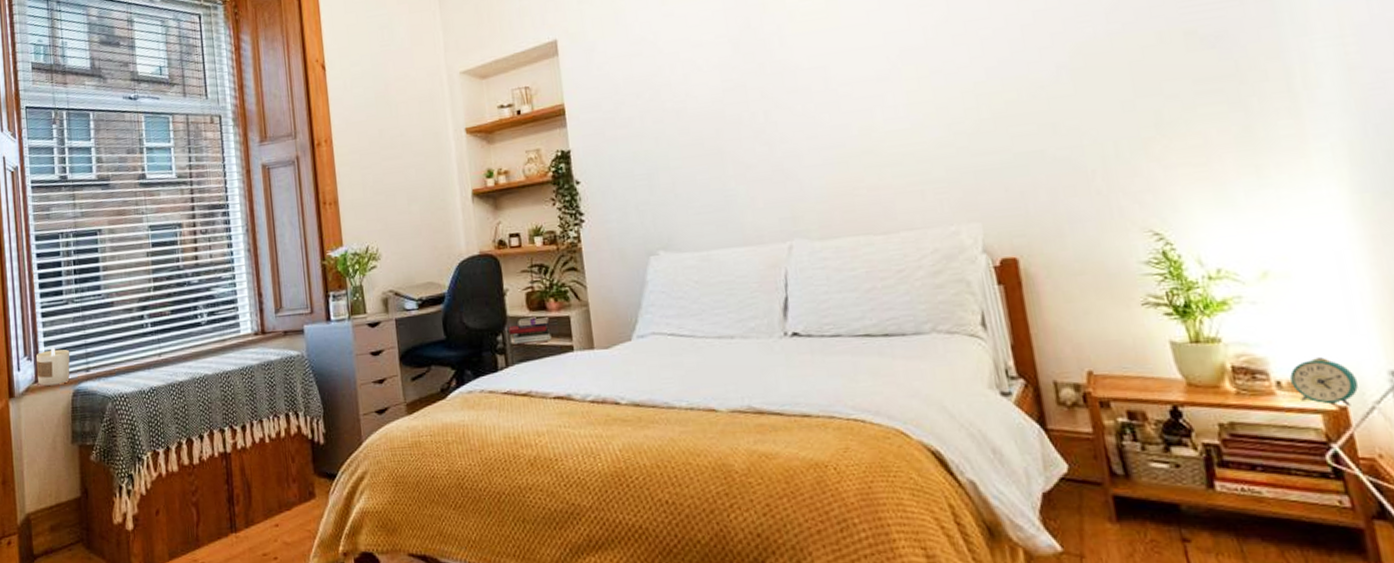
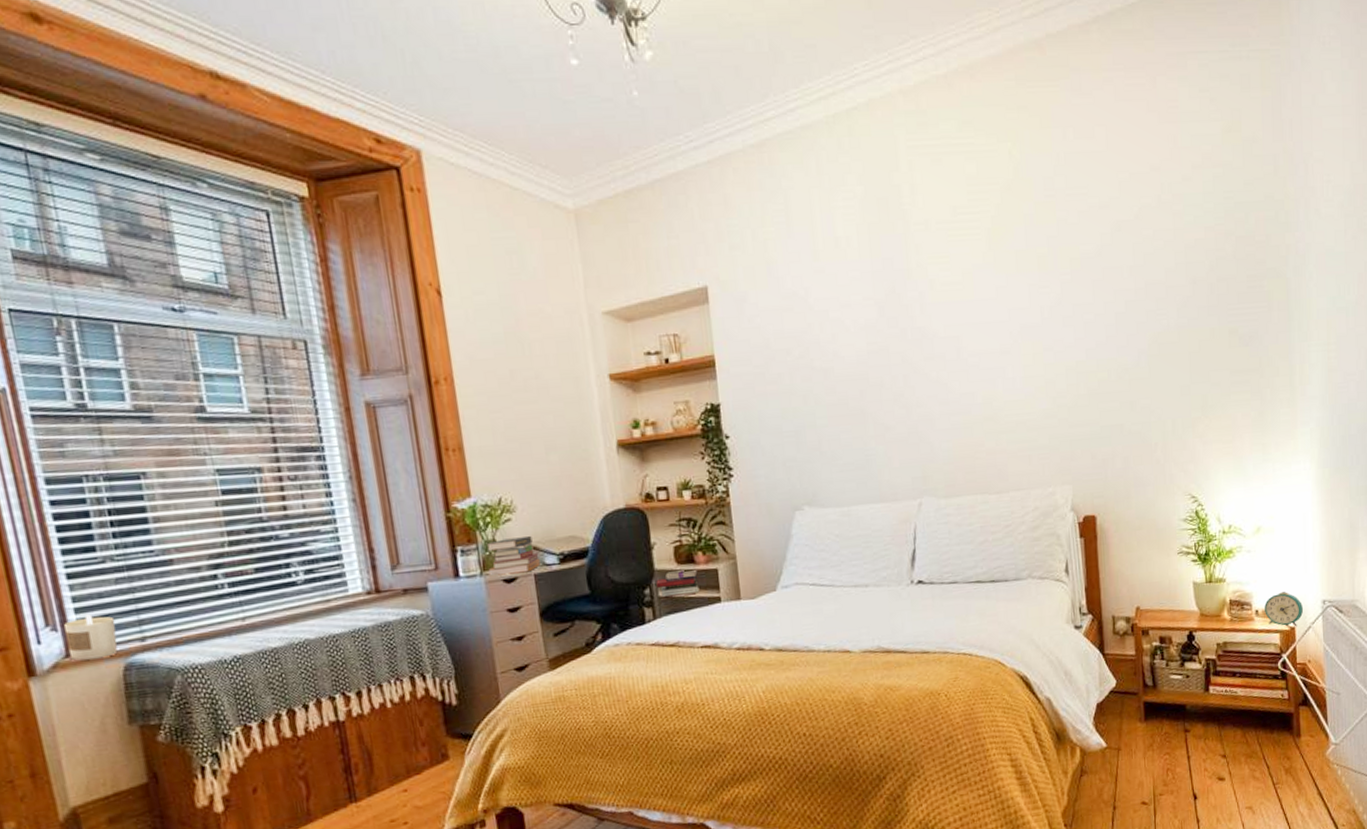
books: none [355,282,401,322] -> present [487,536,541,578]

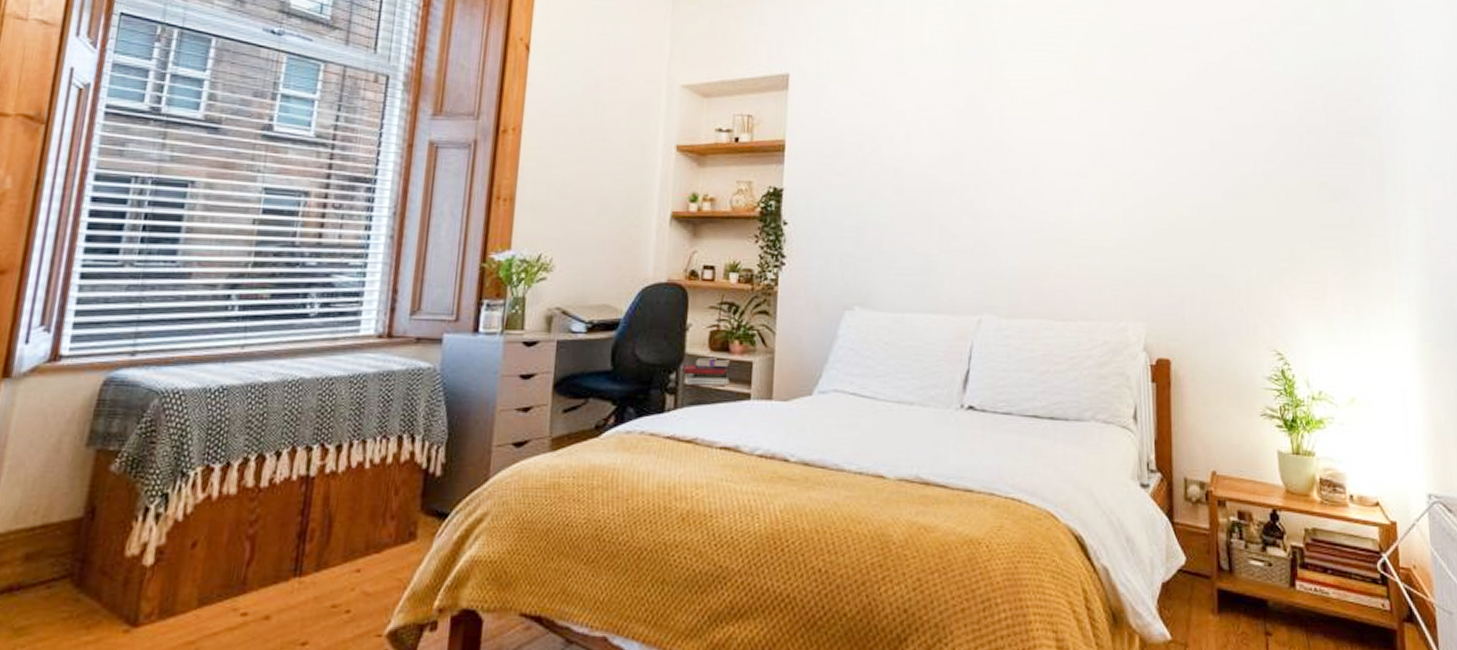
candle: present [63,614,118,661] -> none [52,318,112,368]
books: present [487,536,541,578] -> none [509,298,566,338]
alarm clock: present [1265,592,1304,627] -> none [1360,477,1406,522]

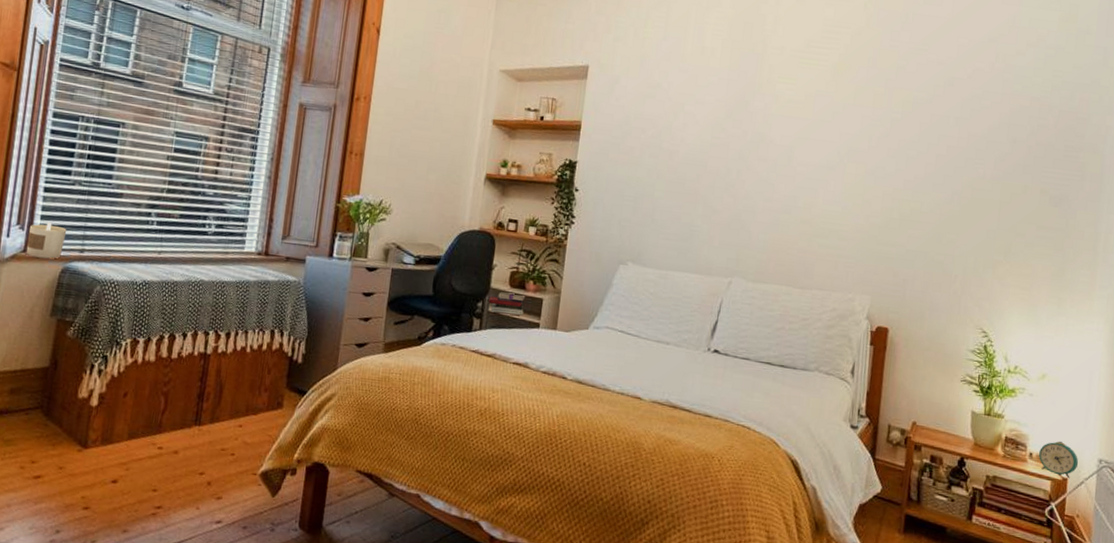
candle: none [52,318,112,368] -> present [25,222,67,259]
alarm clock: none [1360,477,1406,522] -> present [1039,441,1079,479]

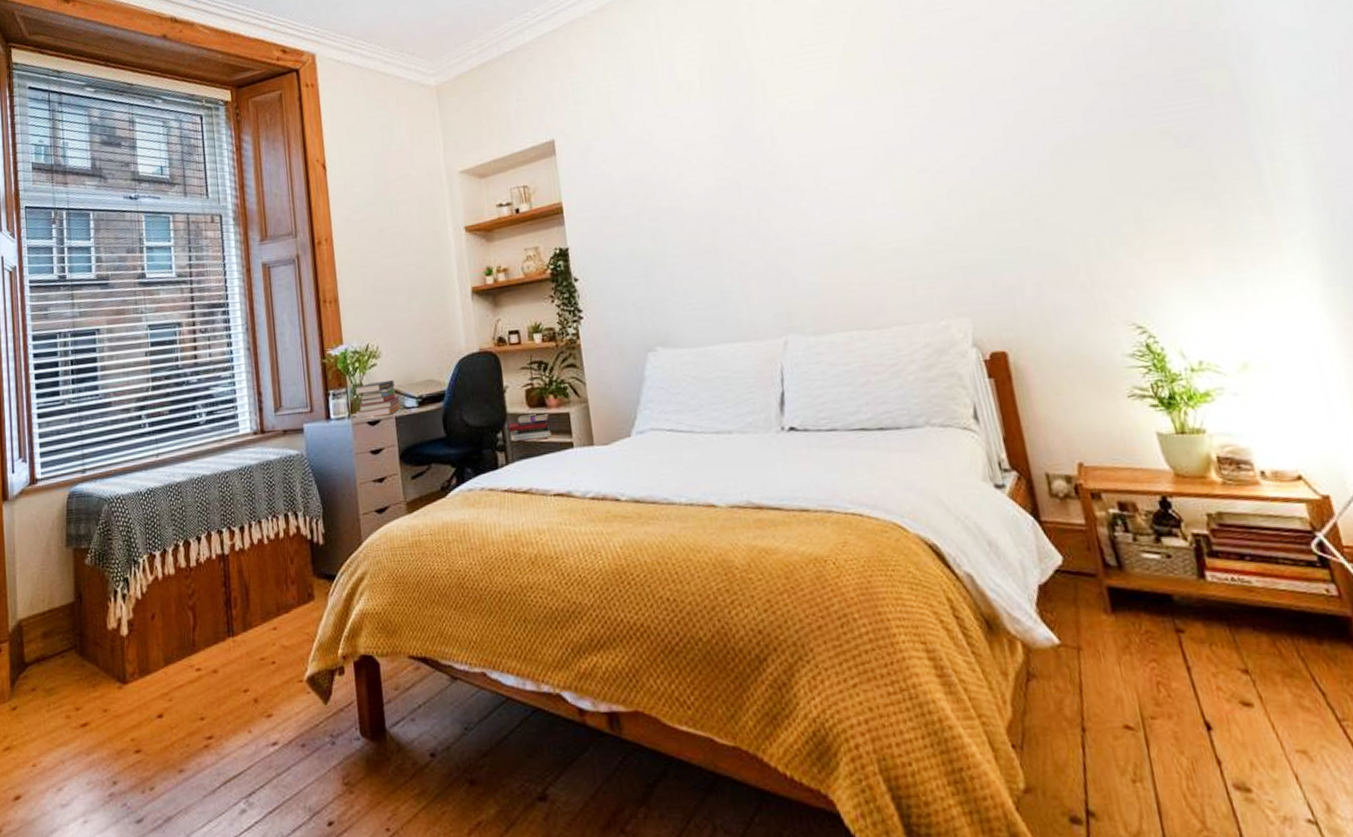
candle: present [25,222,67,259] -> none [31,448,66,488]
books: none [356,234,400,266] -> present [355,380,401,420]
alarm clock: present [1039,441,1079,479] -> none [1273,447,1340,496]

